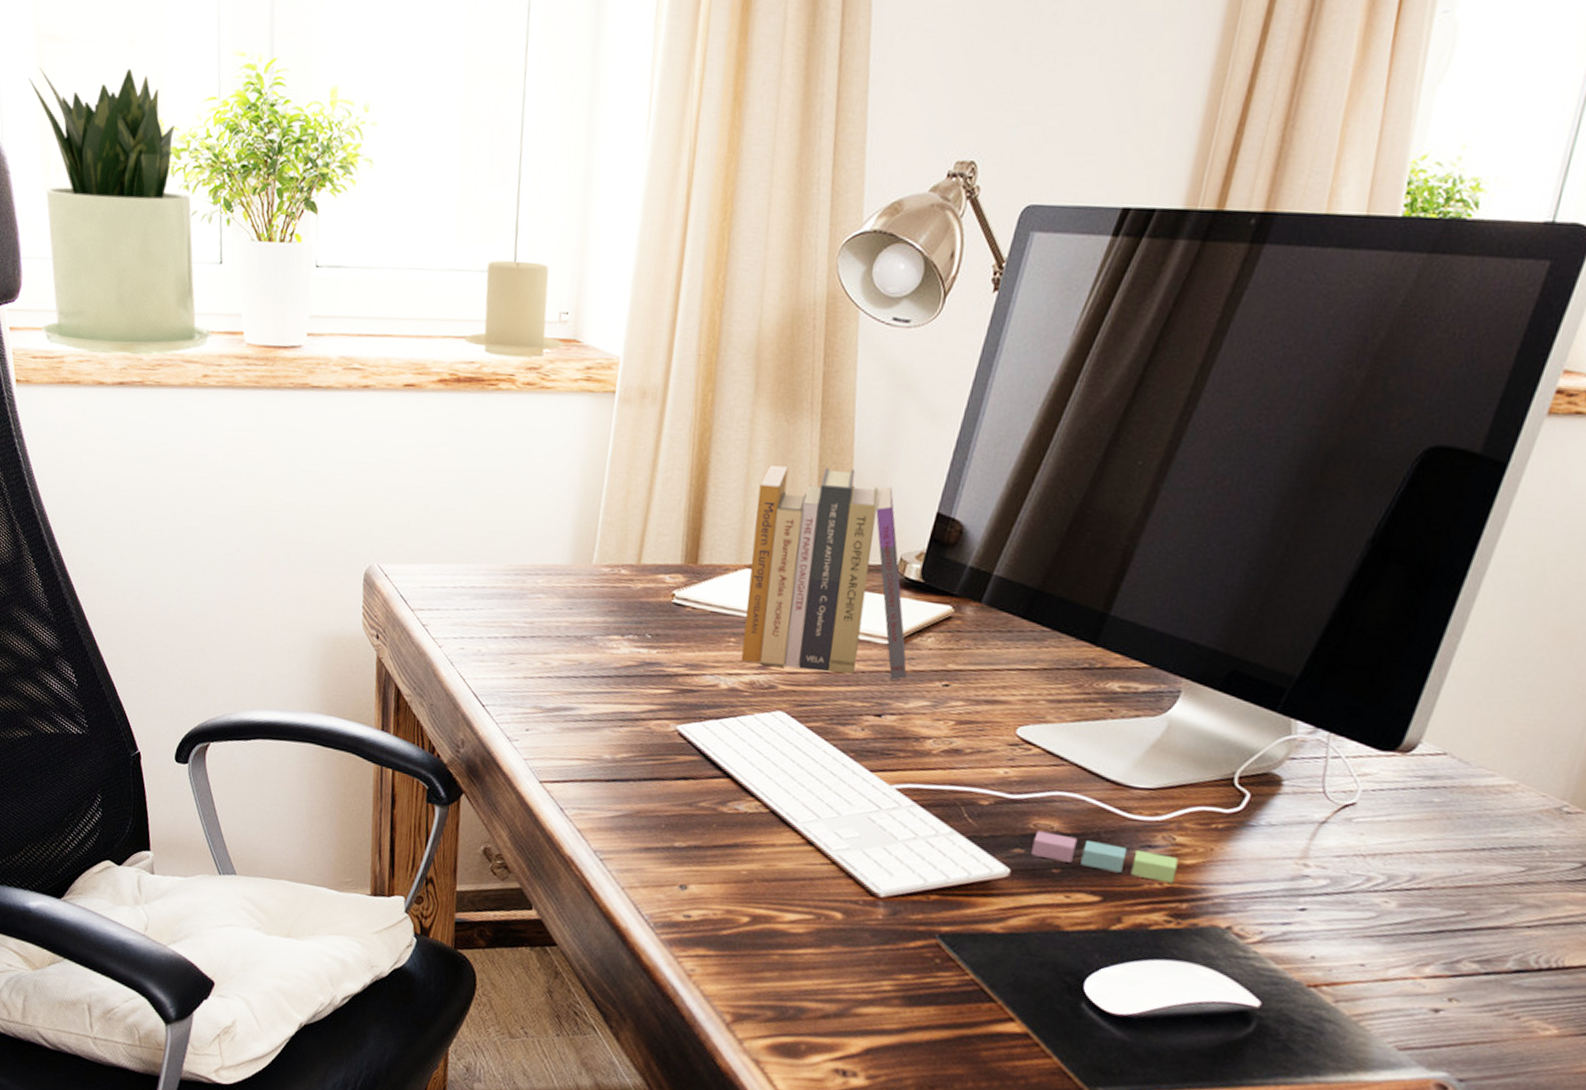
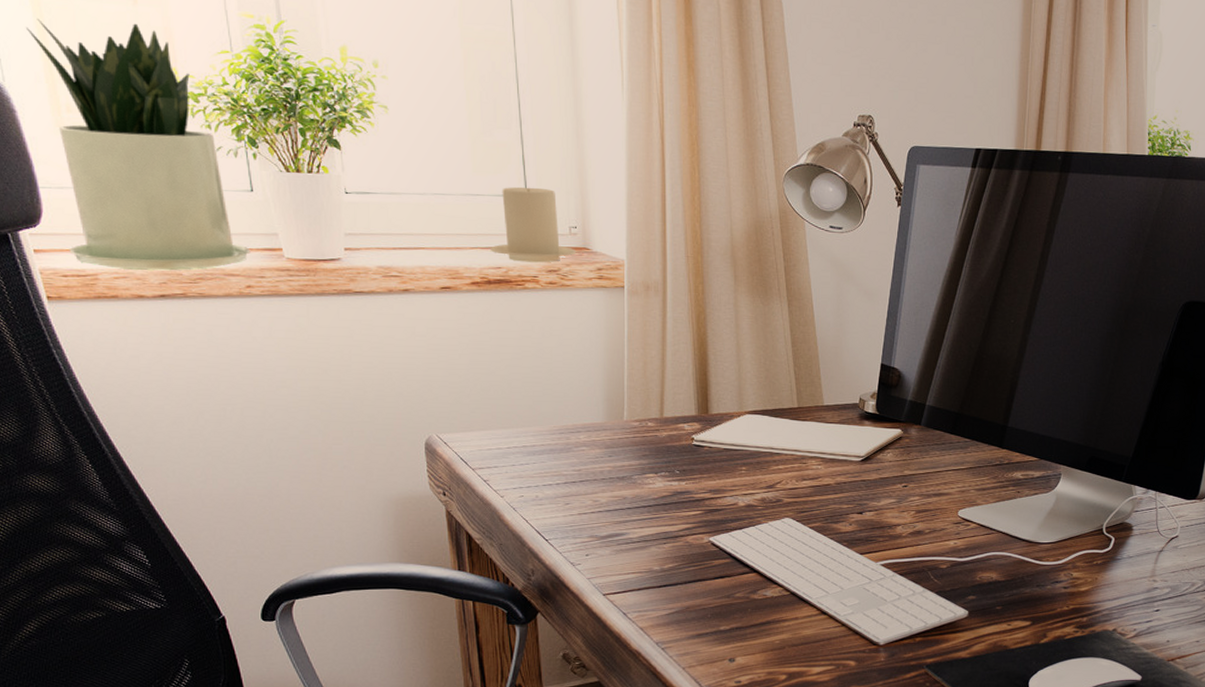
books: present [740,465,907,680] -> none [748,336,876,486]
sticky notes: present [1031,831,1179,883] -> none [981,581,1076,605]

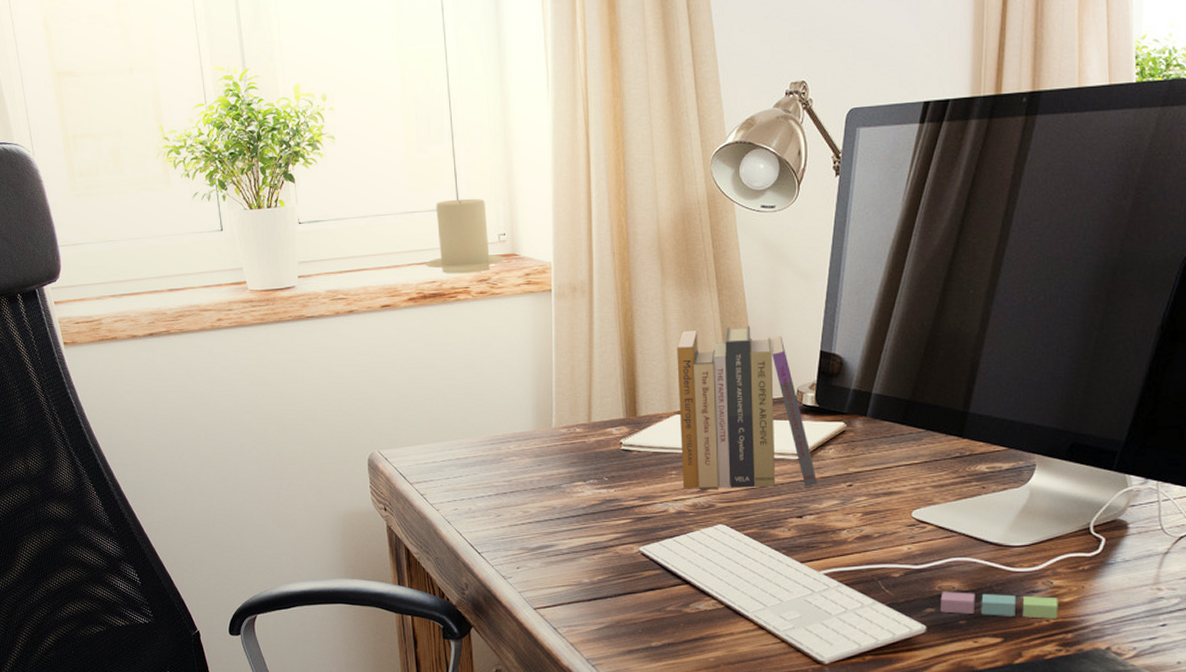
planter: present [27,19,251,271] -> none [50,90,221,313]
books: none [748,336,876,486] -> present [677,326,817,489]
sticky notes: none [981,581,1076,605] -> present [940,592,1058,619]

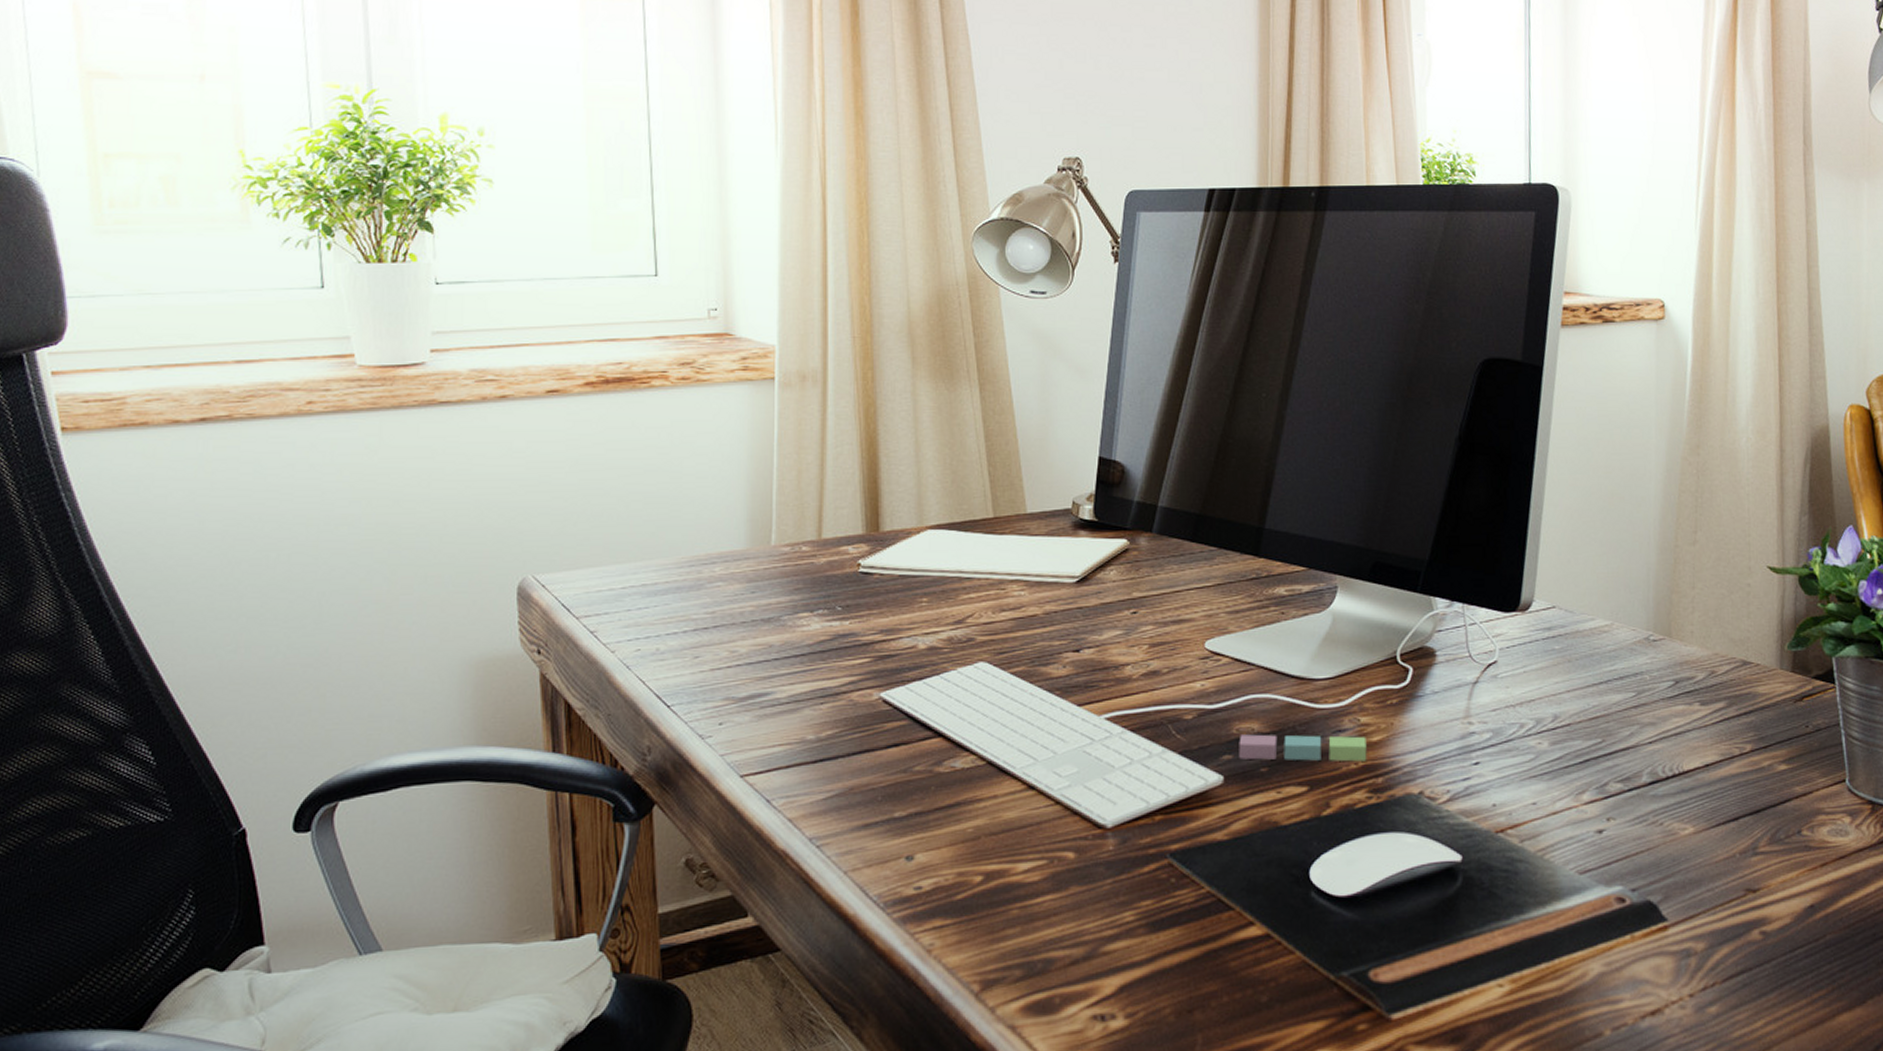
candle: present [425,198,506,274] -> none [609,264,717,355]
books: present [677,326,817,489] -> none [930,427,1096,619]

